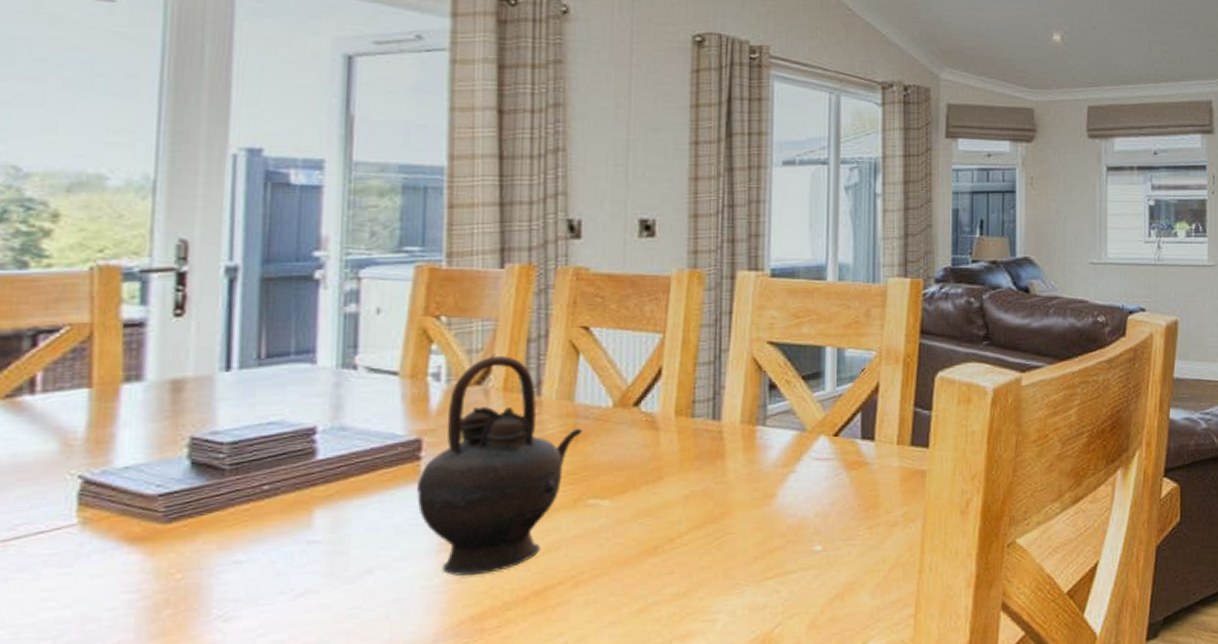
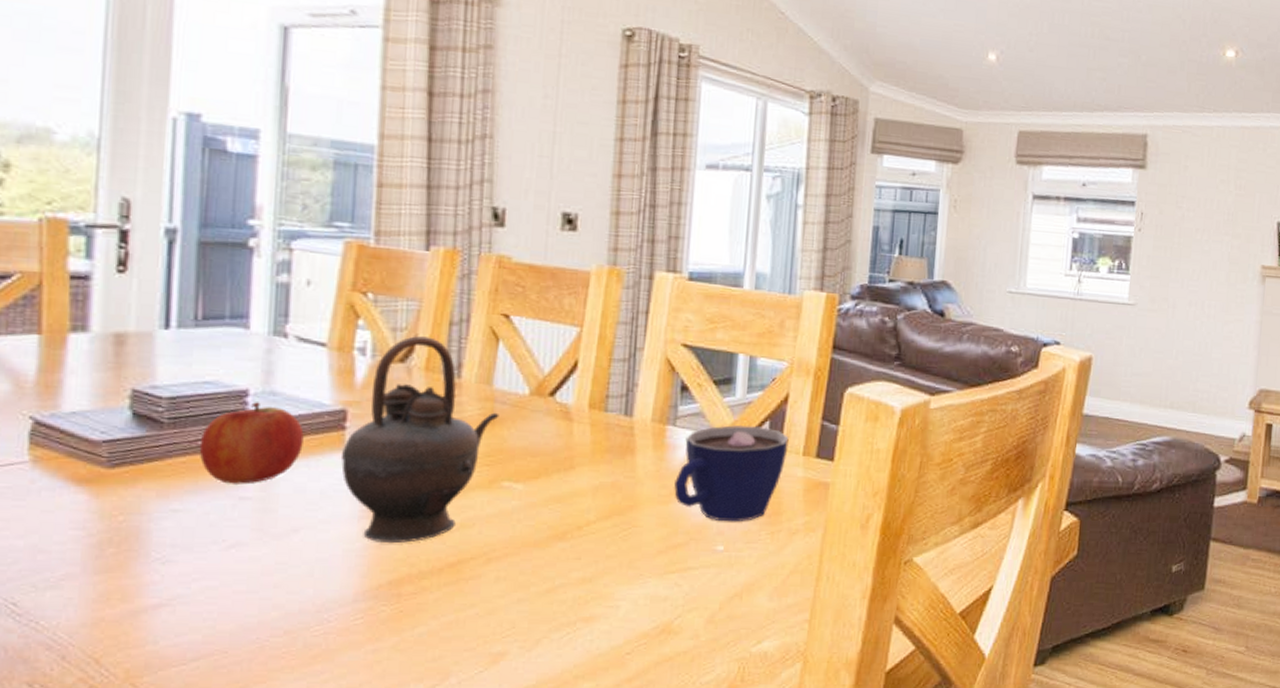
fruit: none [263,439,376,529] -> present [199,402,304,484]
cup: none [767,418,882,521] -> present [674,424,789,522]

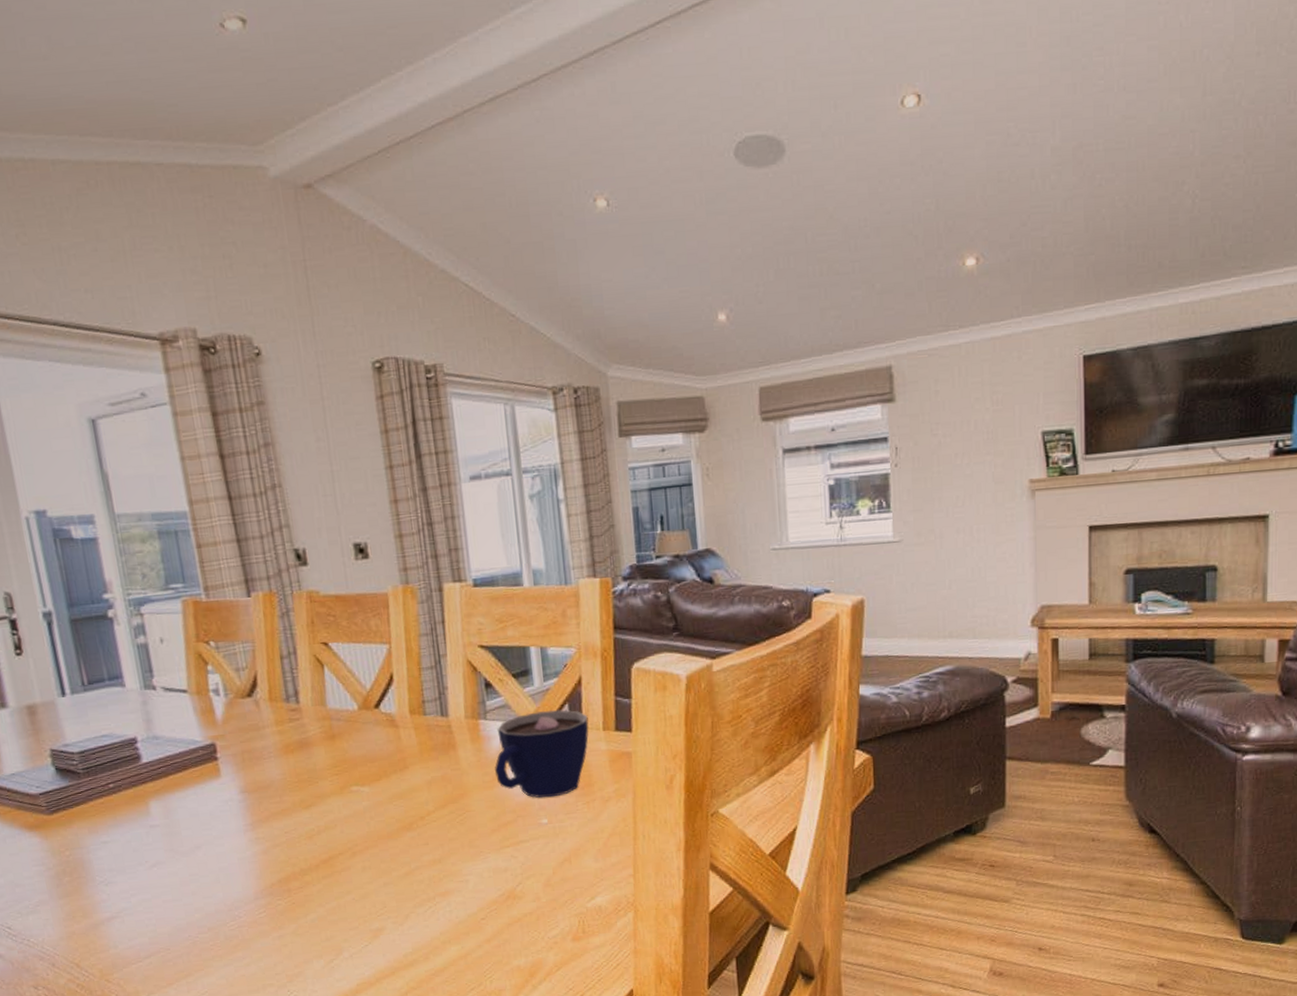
fruit: present [199,402,304,484] -> none [110,746,189,816]
teapot: present [341,336,499,544] -> none [219,672,338,850]

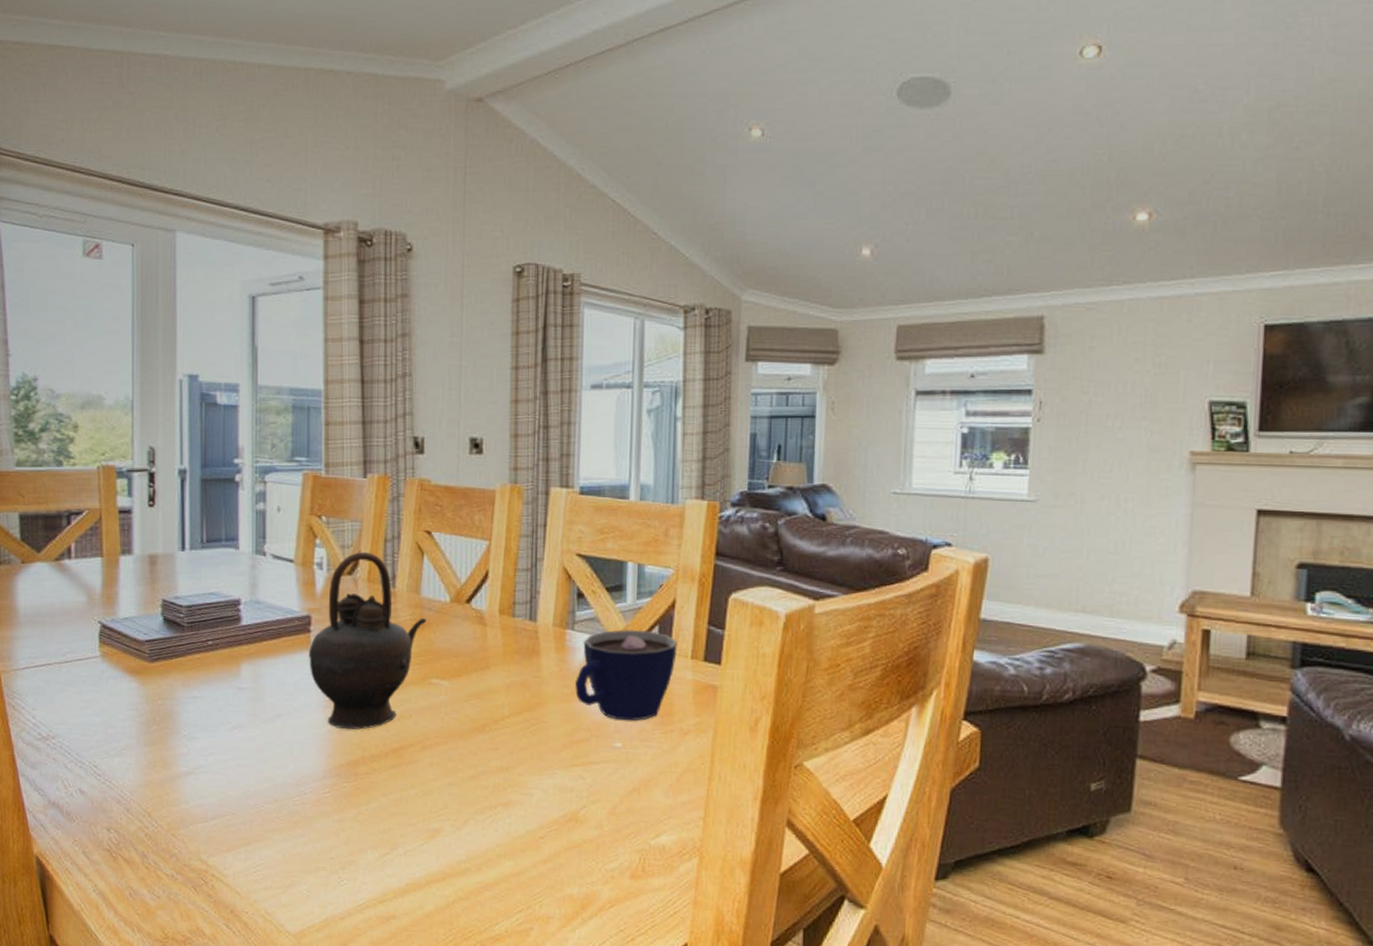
teapot: none [219,672,338,850] -> present [308,552,427,730]

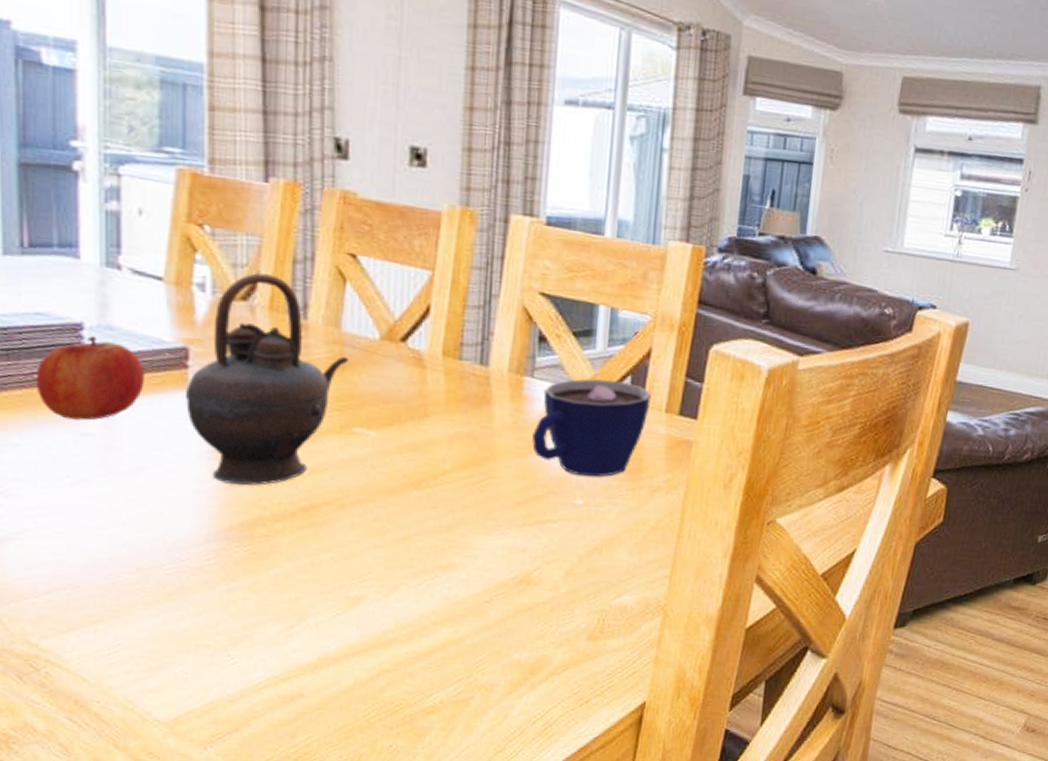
fruit: none [209,609,281,677] -> present [35,336,145,421]

